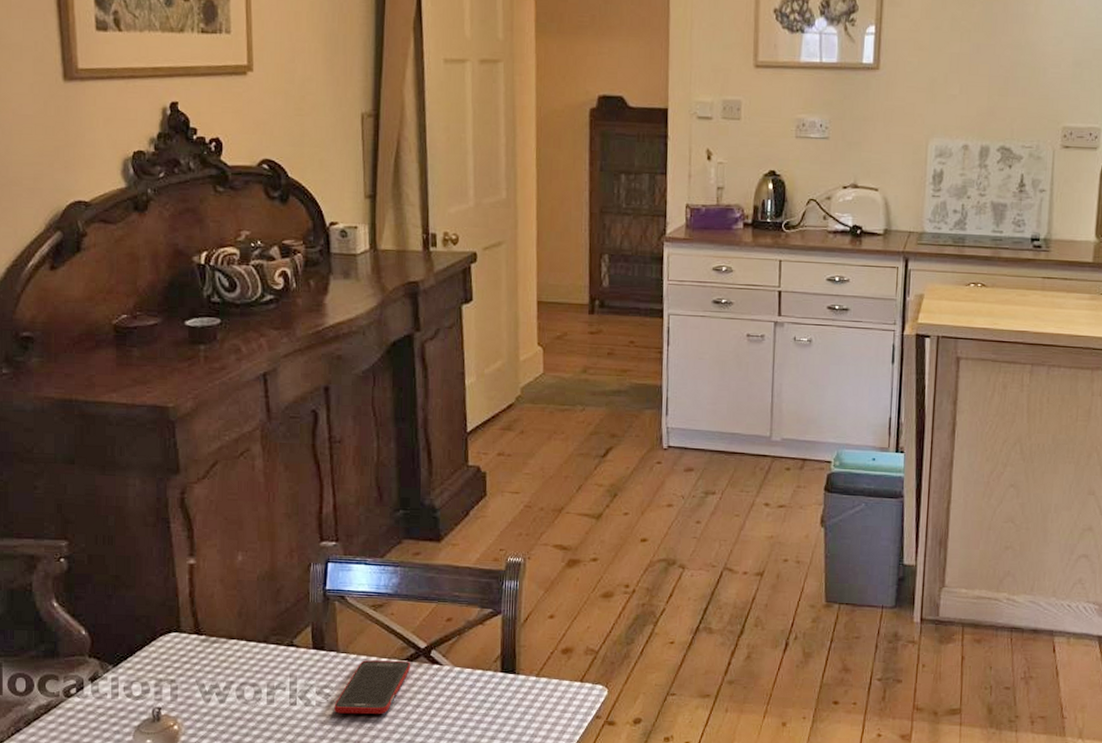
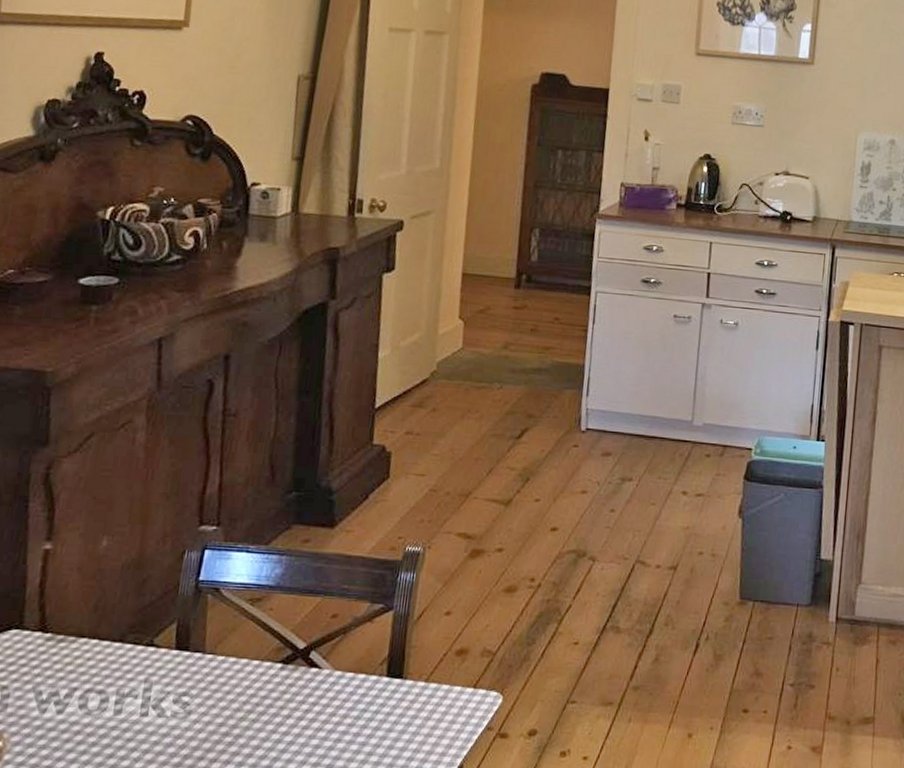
cell phone: present [334,660,411,715] -> none [191,662,286,727]

